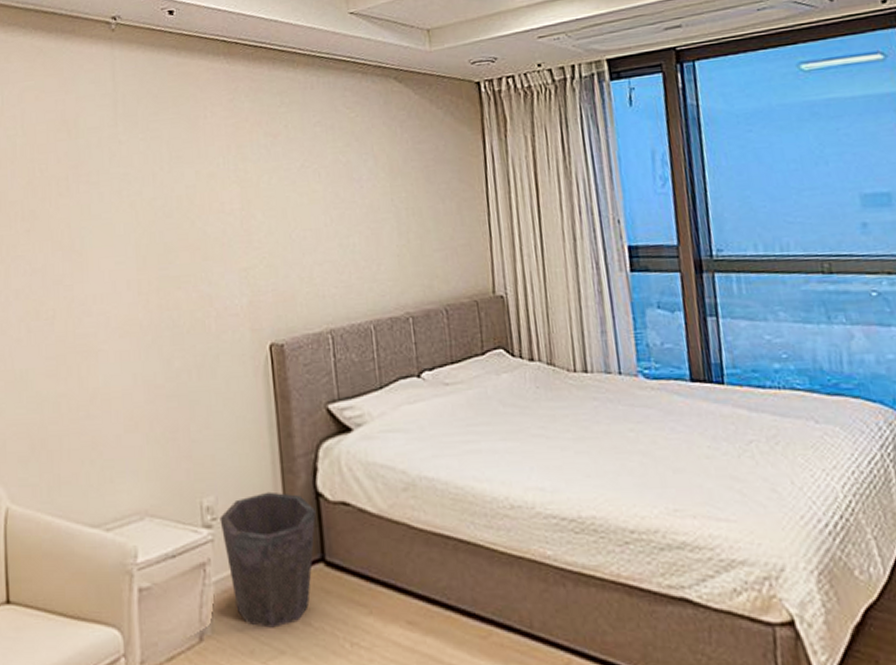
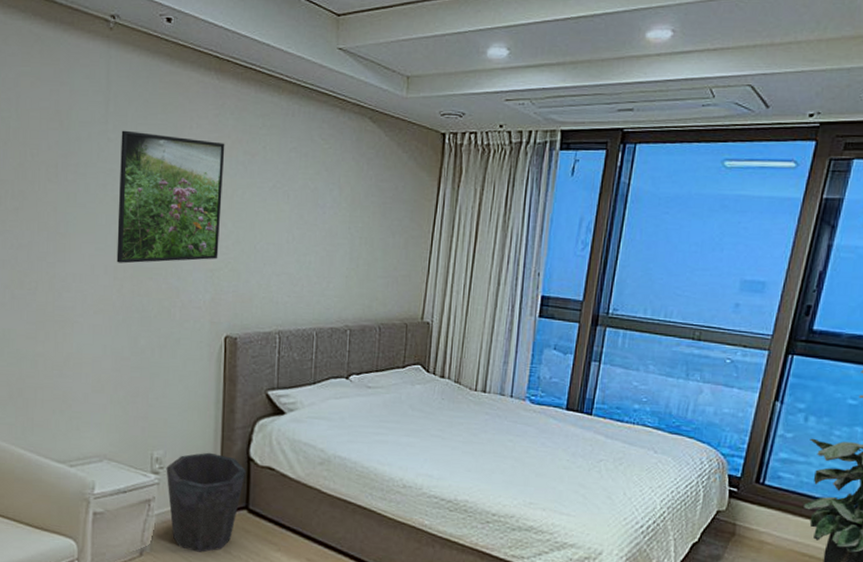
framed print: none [132,127,251,276] -> present [116,130,225,264]

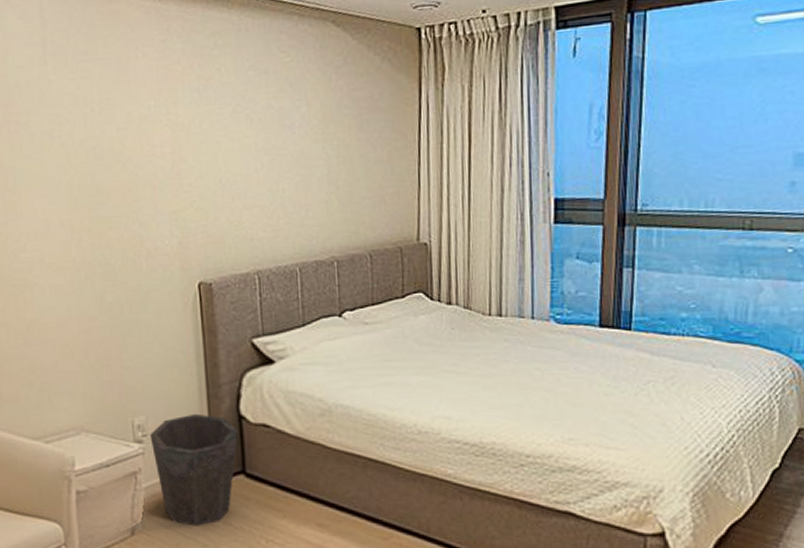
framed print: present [116,130,225,264] -> none [62,69,182,215]

